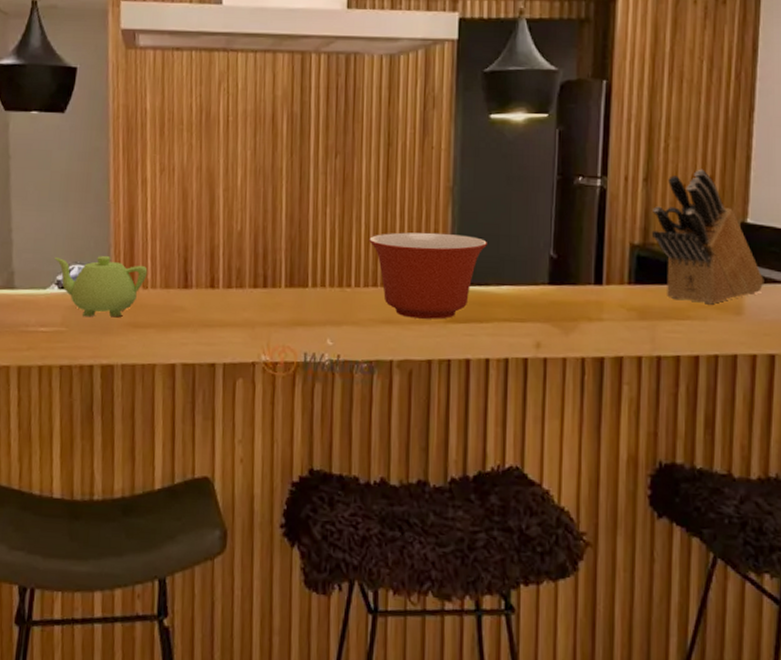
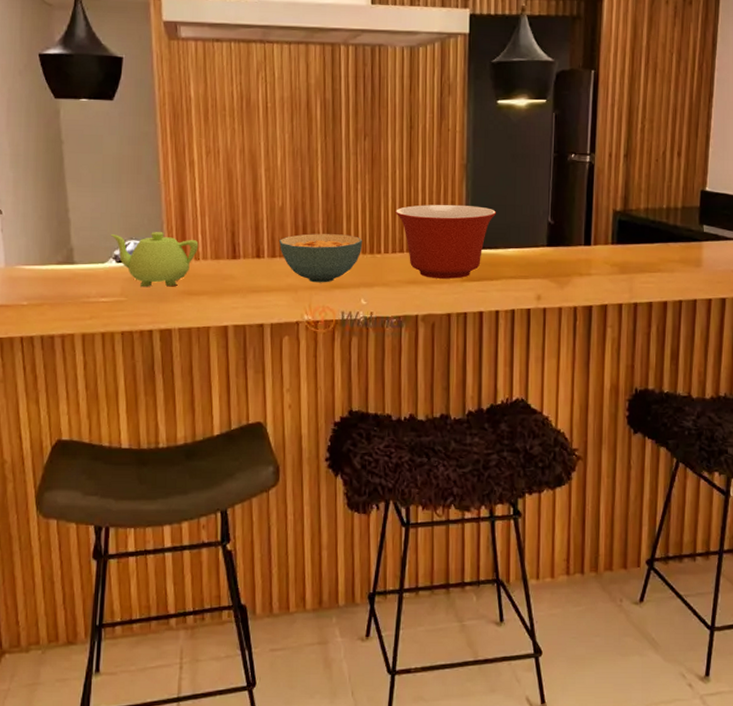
cereal bowl: none [236,262,331,319] -> present [279,233,363,283]
knife block: present [651,169,764,305] -> none [630,146,719,259]

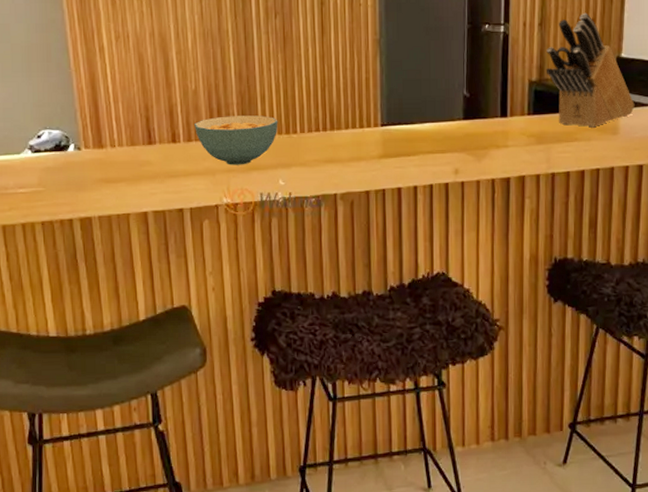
teapot: present [111,232,199,288] -> none [25,120,114,177]
mixing bowl: present [396,204,496,279] -> none [310,80,411,156]
knife block: none [630,146,719,259] -> present [546,12,635,128]

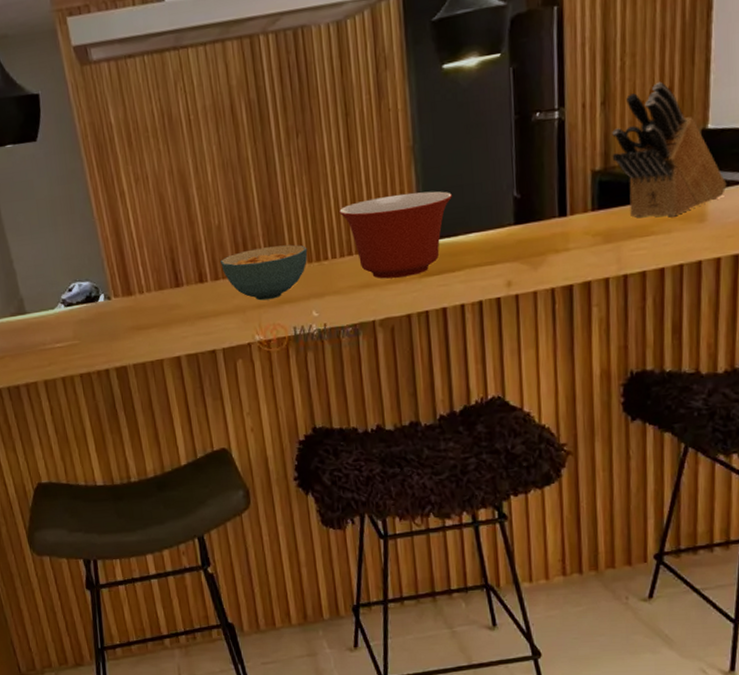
mixing bowl: none [310,80,411,156] -> present [339,191,452,279]

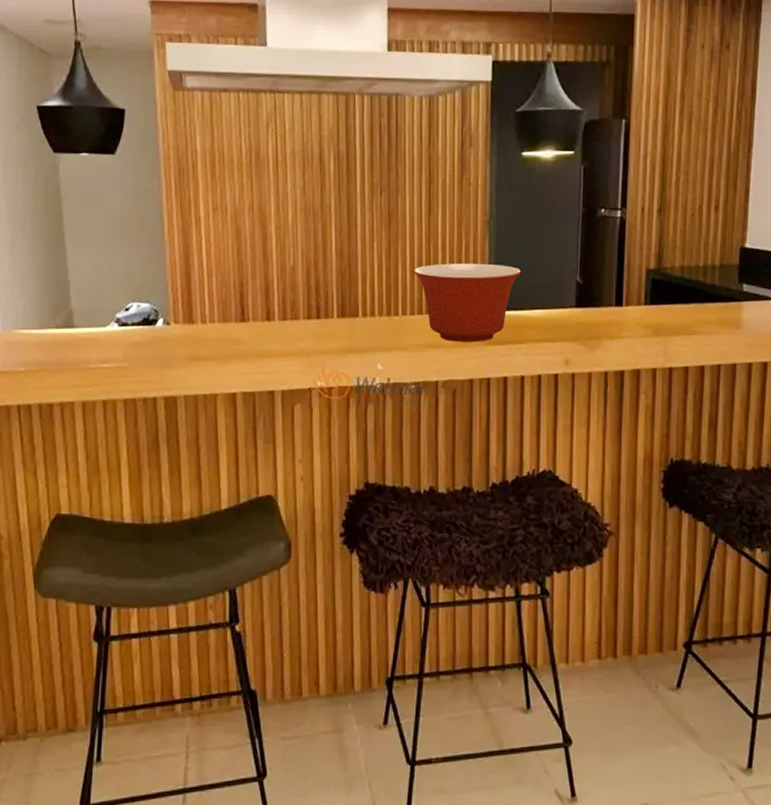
cereal bowl: present [221,244,308,301] -> none [291,295,379,347]
knife block: present [612,81,727,219] -> none [664,200,759,321]

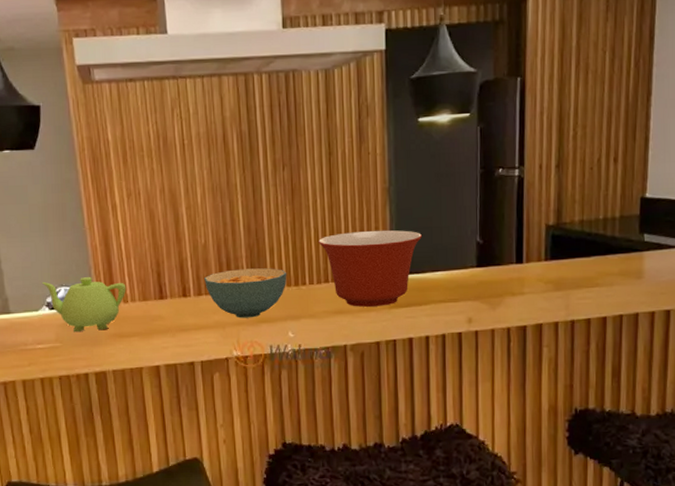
teapot: none [113,293,205,353] -> present [42,277,126,333]
cereal bowl: none [291,295,379,347] -> present [204,268,287,318]

